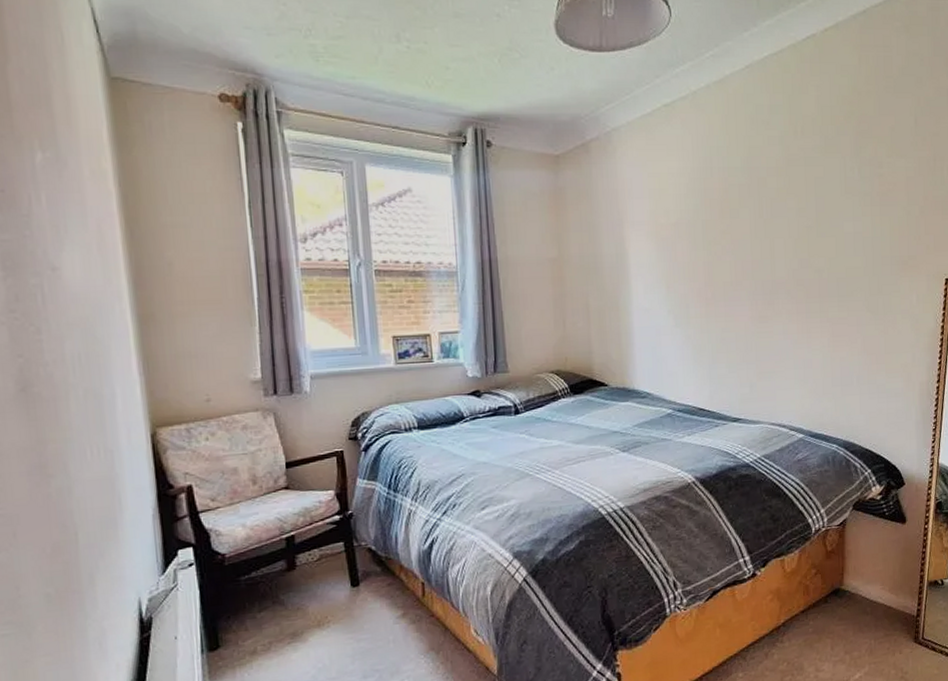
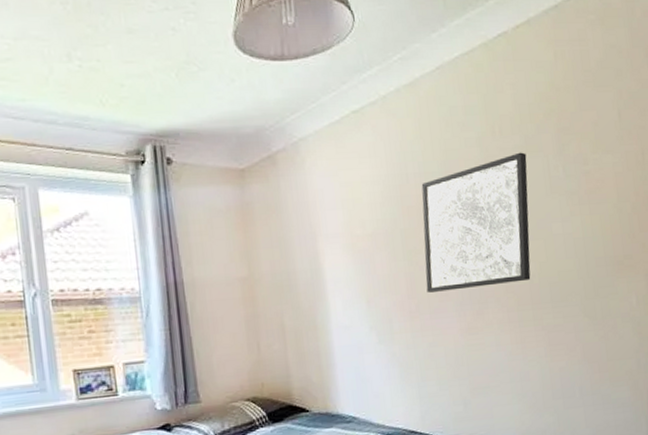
wall art: none [722,152,825,281] -> present [421,152,531,293]

